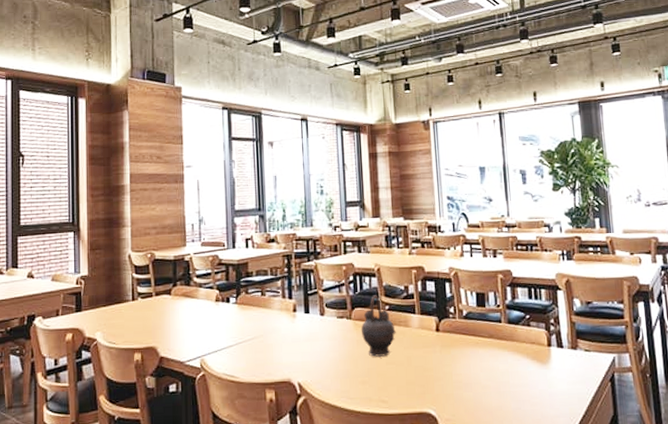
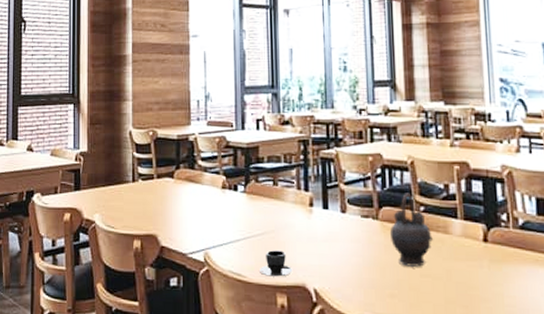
teacup: none [250,352,280,375] -> present [260,250,293,277]

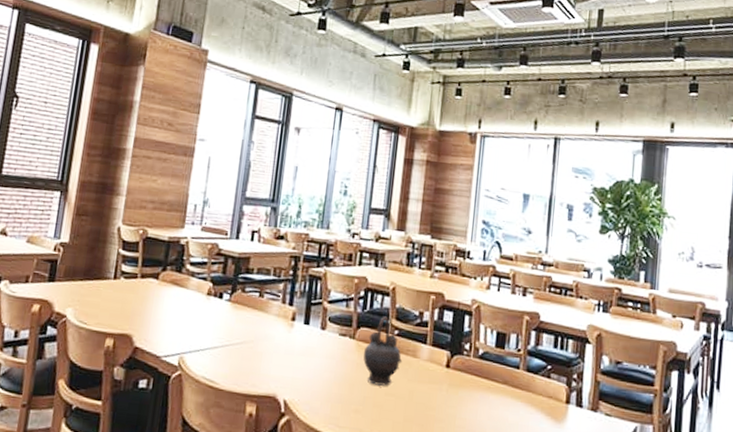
teacup: present [260,250,293,277] -> none [233,360,266,386]

